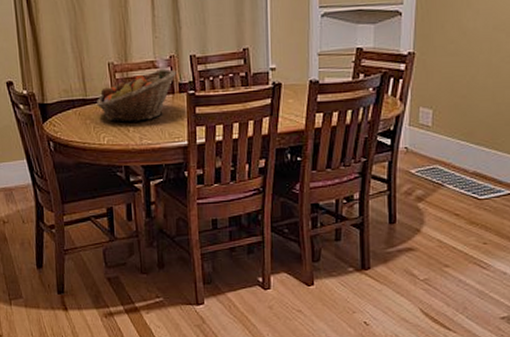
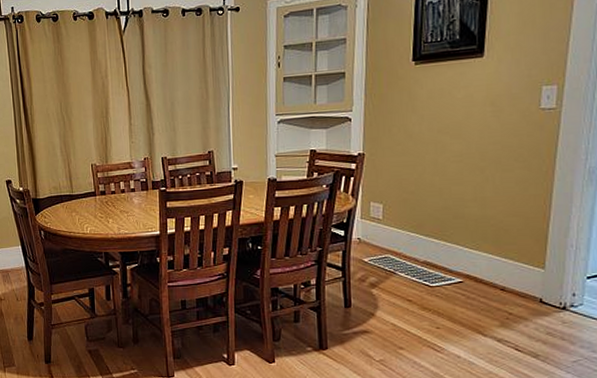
fruit basket: present [97,69,177,123] -> none [81,169,150,215]

